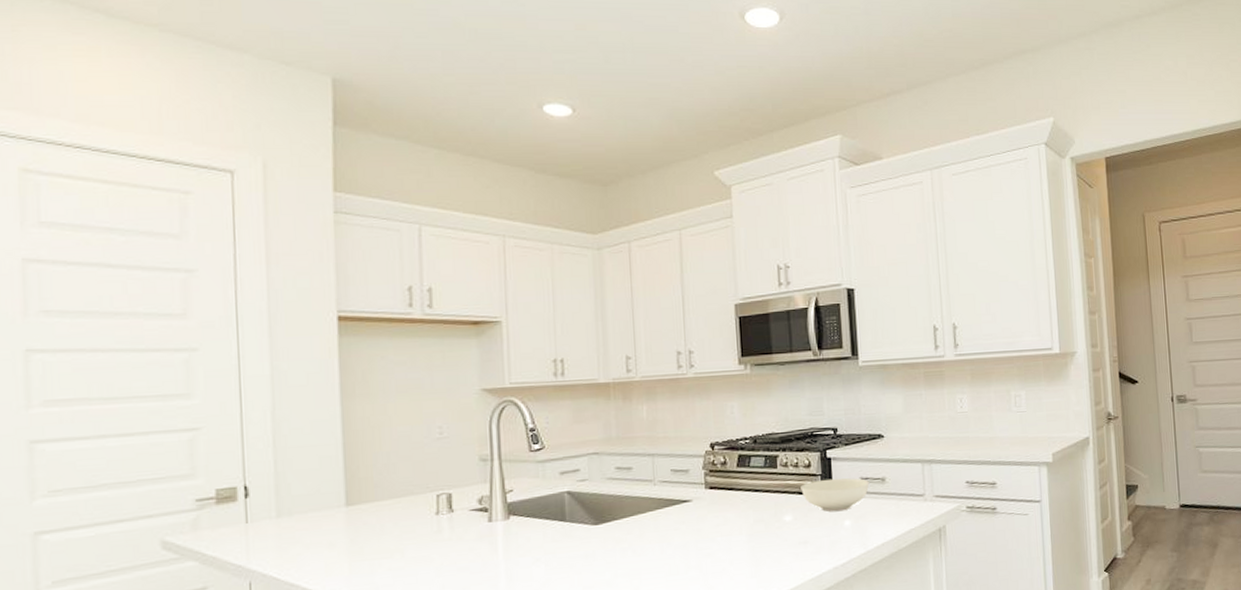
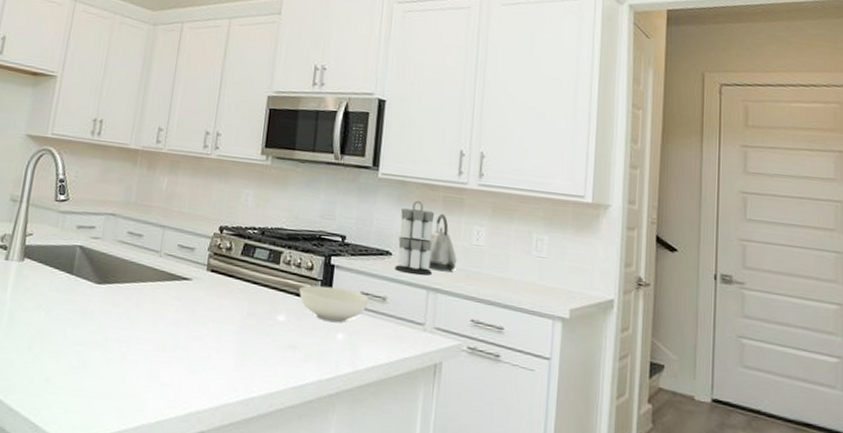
spice rack: none [886,381,923,453] -> present [395,200,435,276]
kettle: none [916,388,946,444] -> present [429,213,458,272]

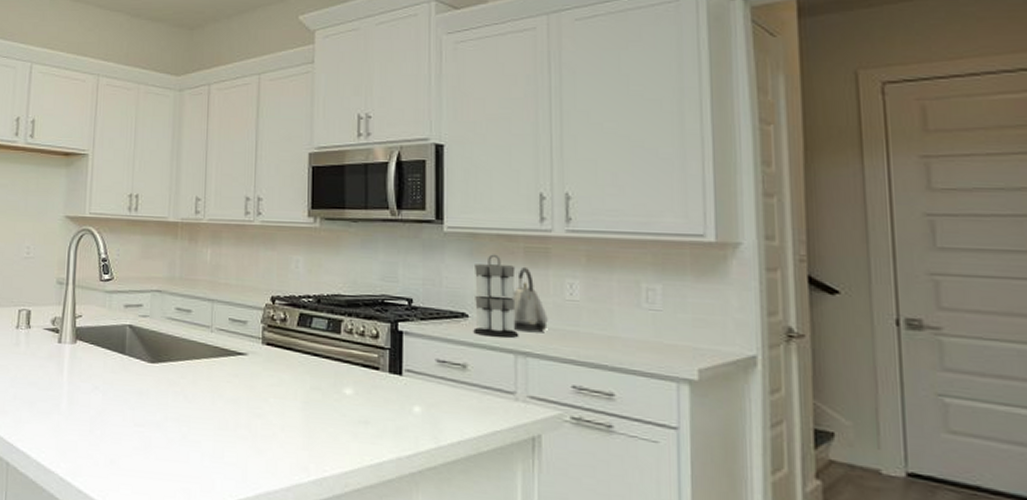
bowl: present [299,285,370,322] -> none [365,354,447,394]

